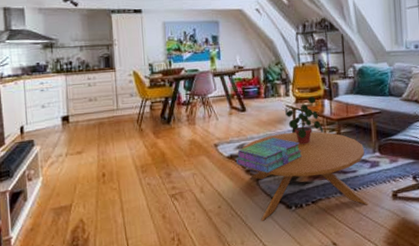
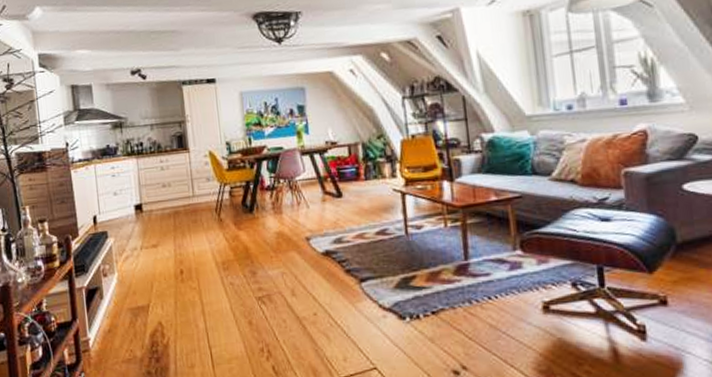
stack of books: present [236,137,302,174] -> none [333,230,416,275]
coffee table: present [243,131,369,221] -> none [340,221,511,334]
potted plant: present [285,96,324,145] -> none [391,176,444,239]

